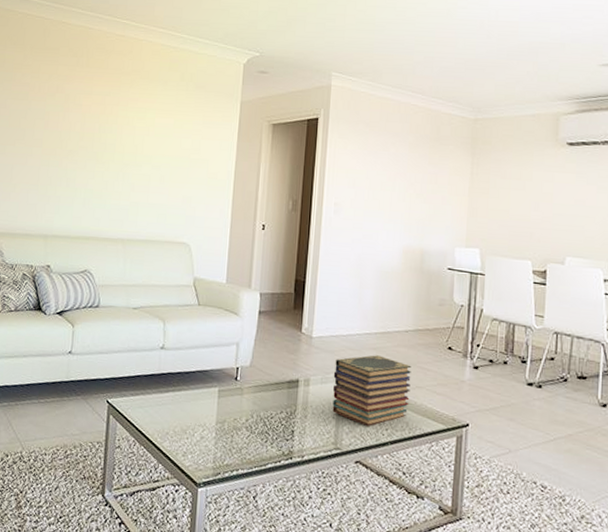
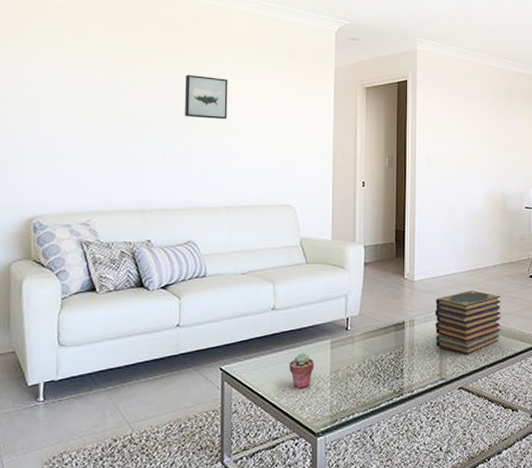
wall art: none [89,104,133,151] -> present [185,74,228,120]
potted succulent: none [174,397,200,435] -> present [289,353,314,389]

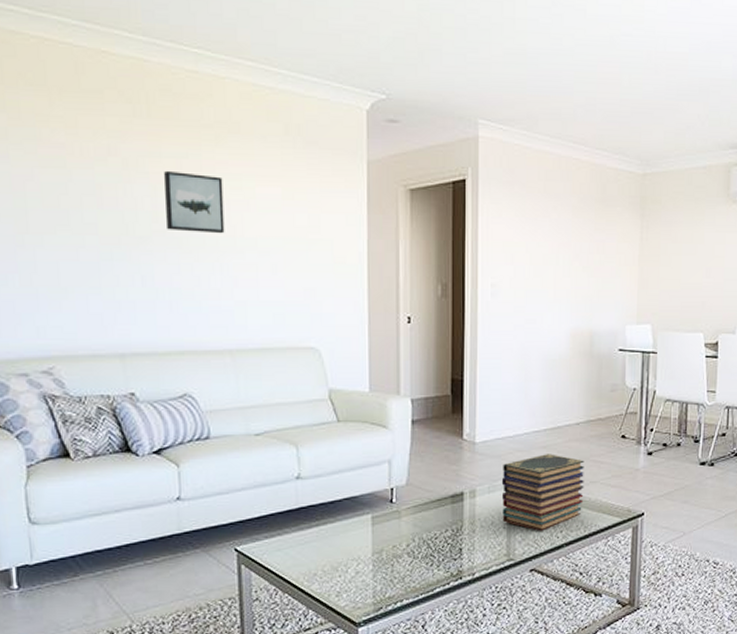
potted succulent: present [289,353,314,389] -> none [321,530,352,573]

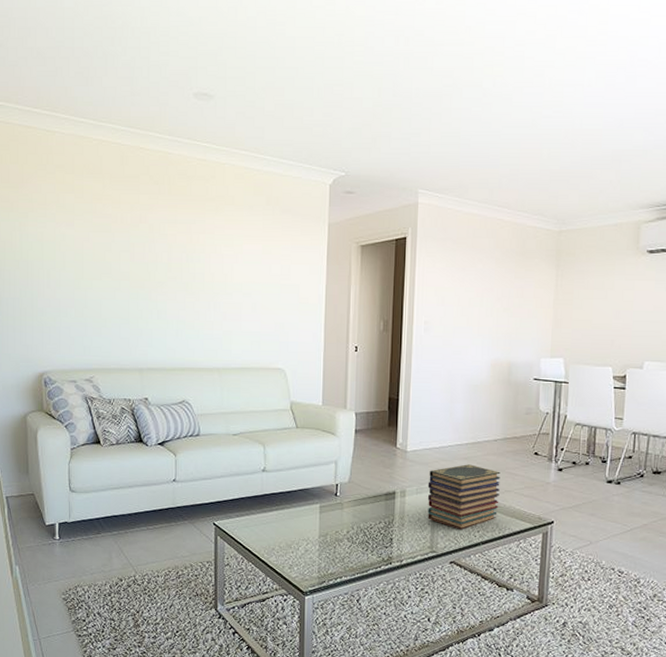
wall art: present [164,170,225,234] -> none [178,233,219,280]

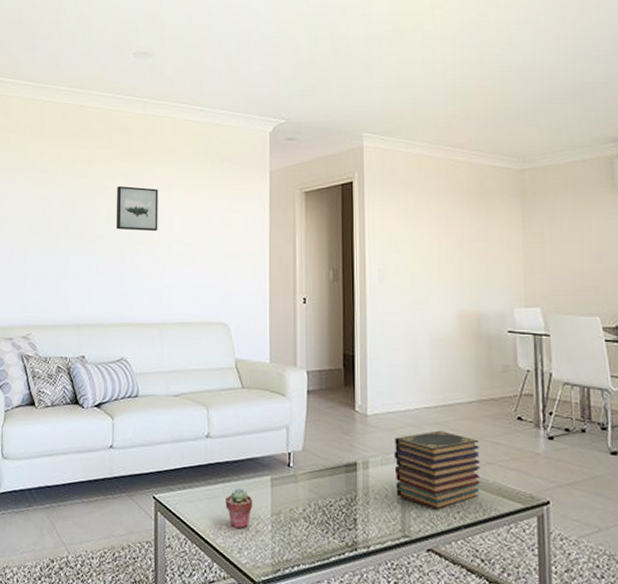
wall art: none [178,233,219,280] -> present [116,185,158,232]
potted succulent: none [279,515,303,549] -> present [225,488,253,529]

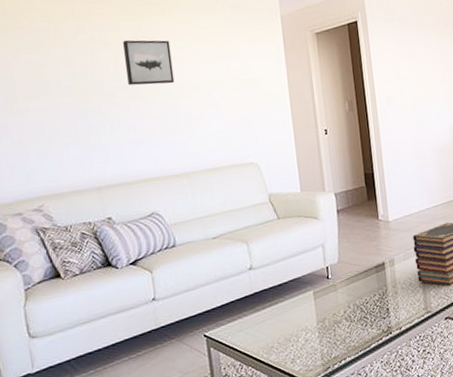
potted succulent: present [225,488,253,529] -> none [274,307,300,344]

